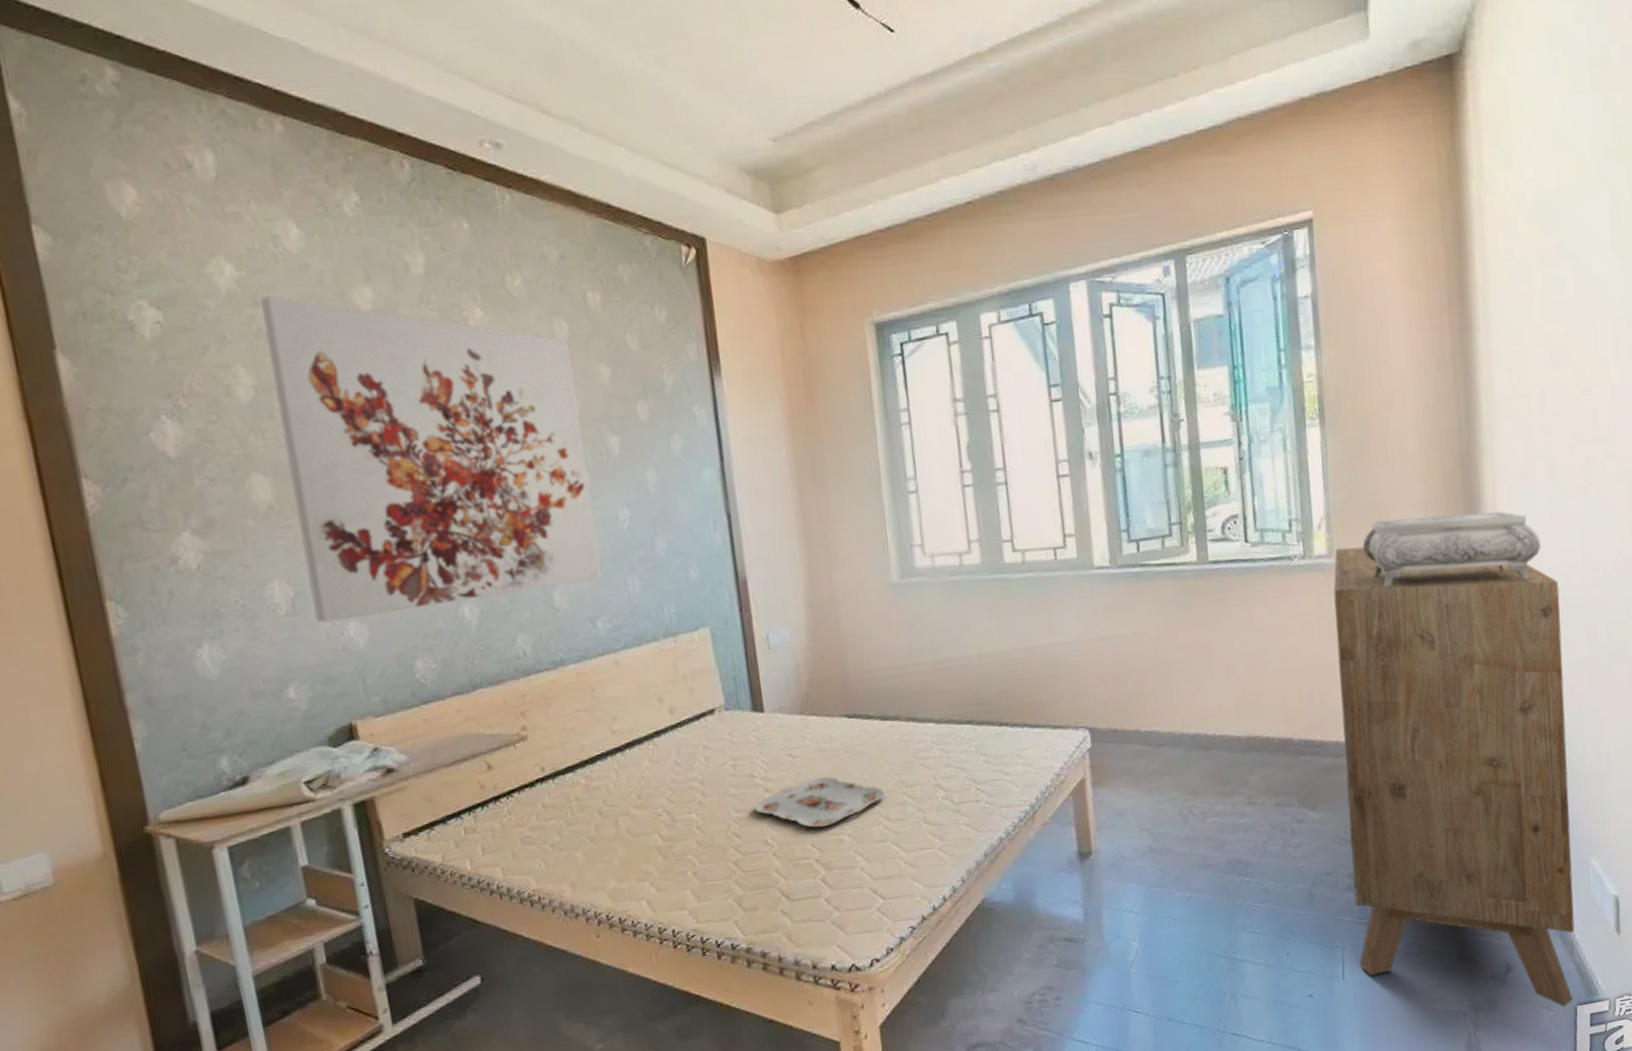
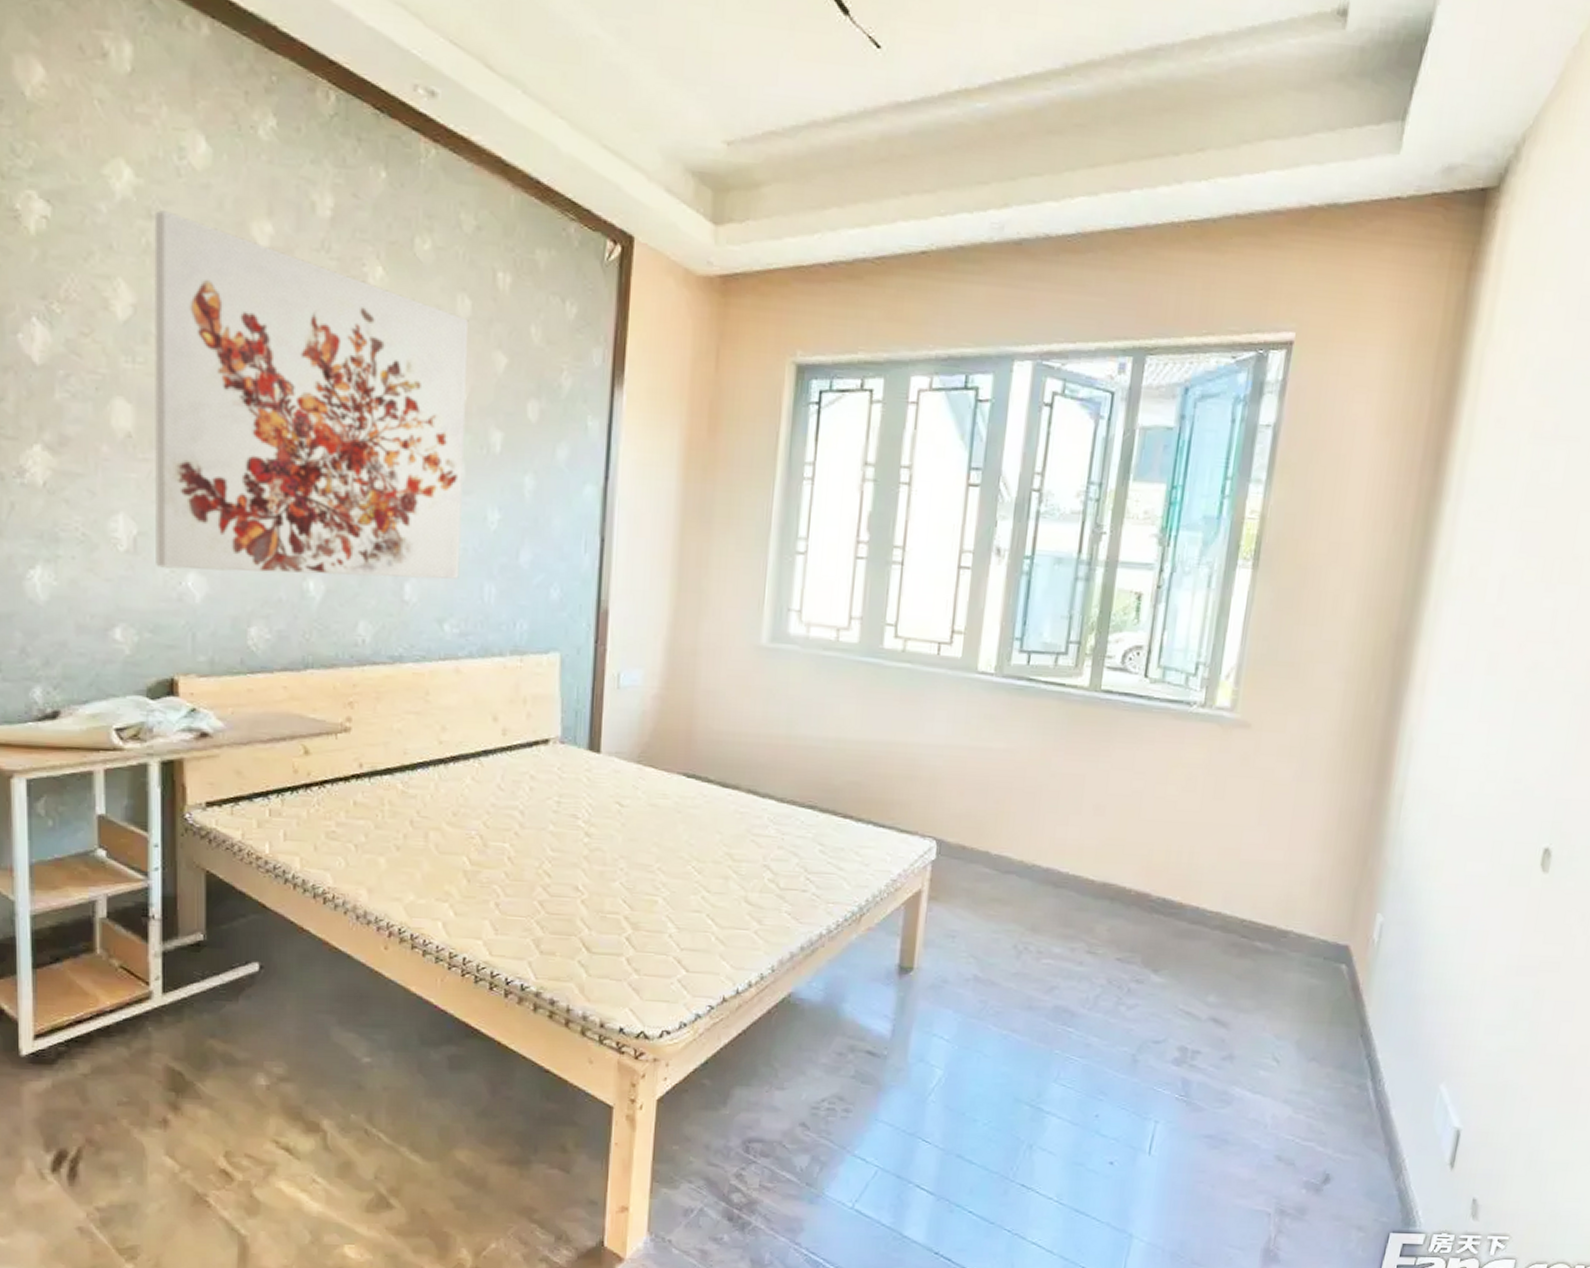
serving tray: present [754,776,885,828] -> none [571,832,709,885]
dresser: present [1333,546,1575,1007] -> none [1169,703,1473,1231]
jewelry box: present [1363,511,1541,588] -> none [1269,682,1464,779]

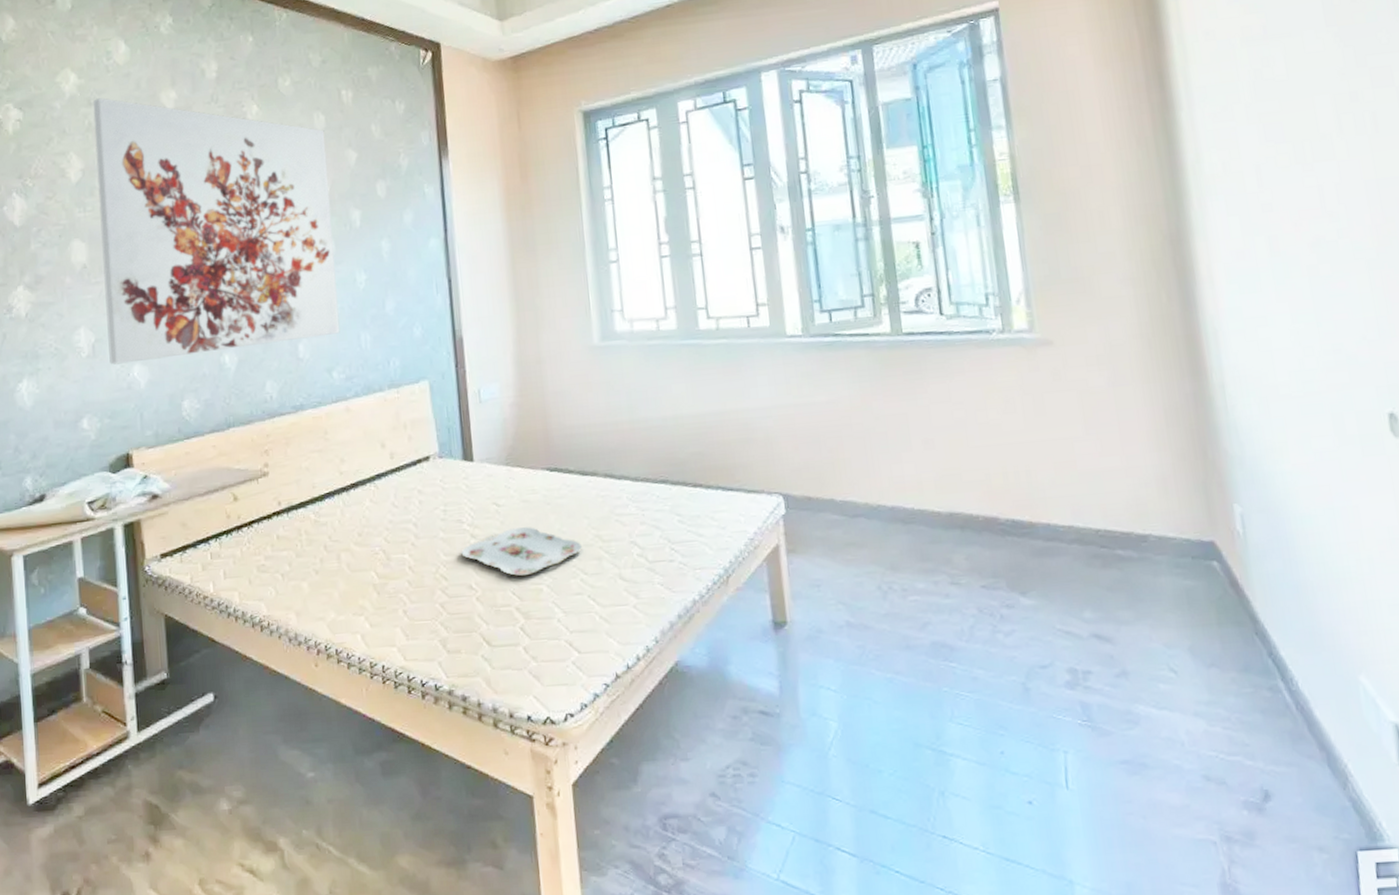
serving tray: none [571,832,709,885] -> present [461,527,582,577]

